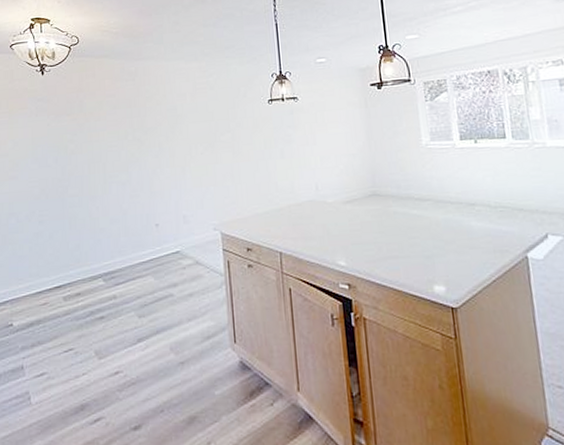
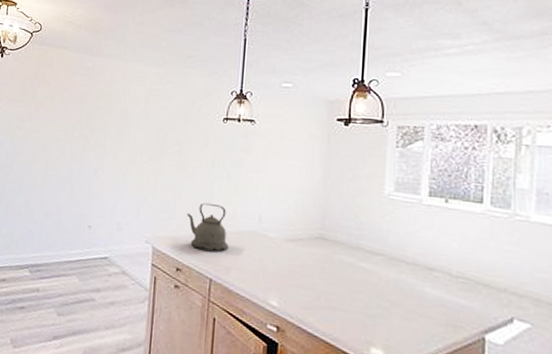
kettle: none [249,181,292,228] -> present [187,202,228,253]

